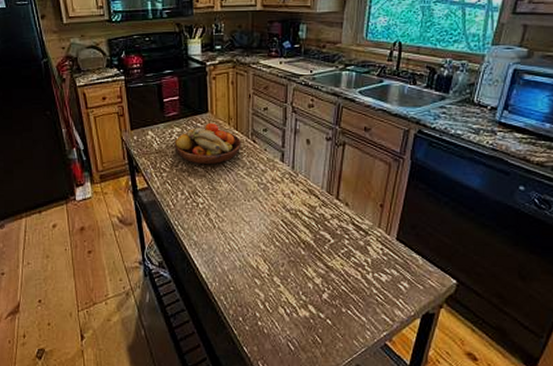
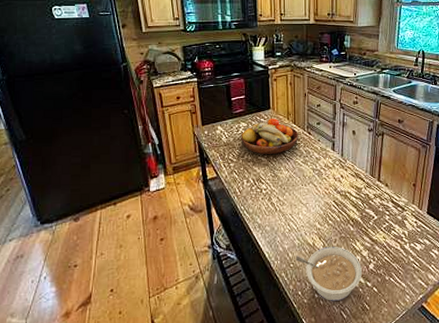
legume: none [236,270,313,331] -> present [295,246,362,301]

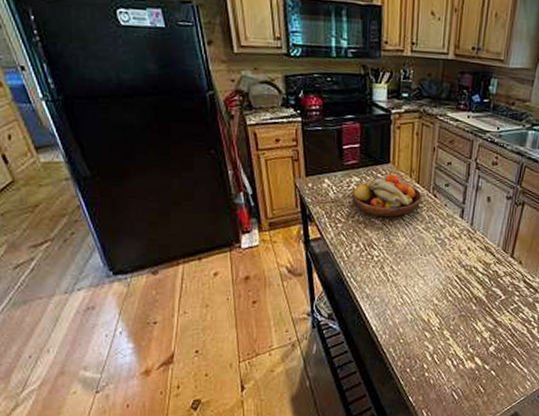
legume: present [295,246,362,301] -> none [406,324,481,381]

